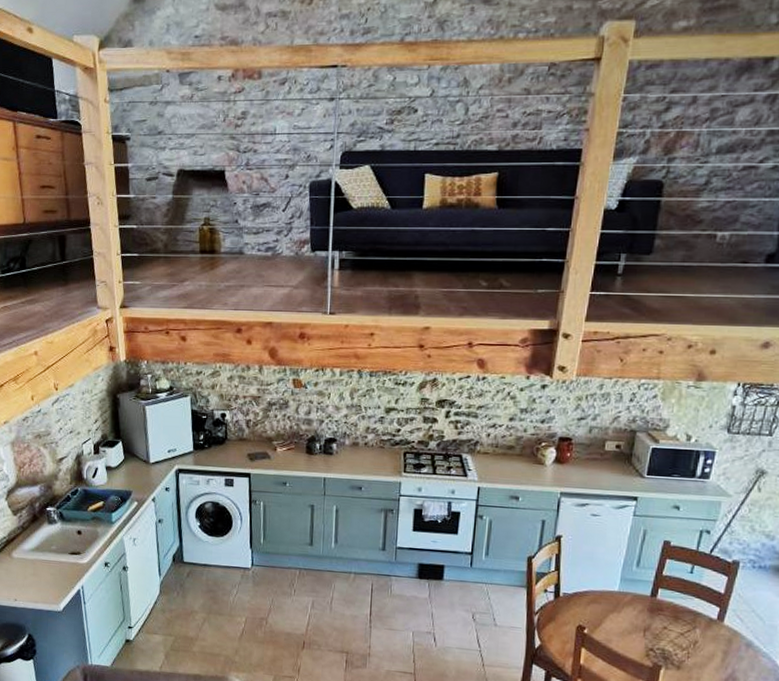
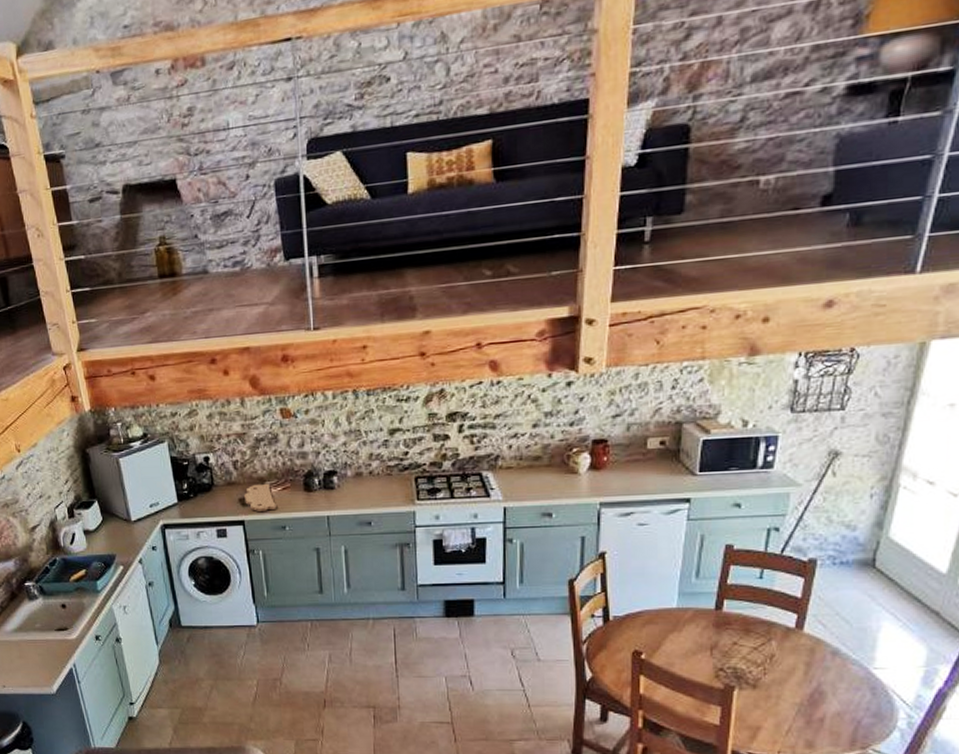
cutting board: none [252,442,280,467] -> present [243,483,276,511]

